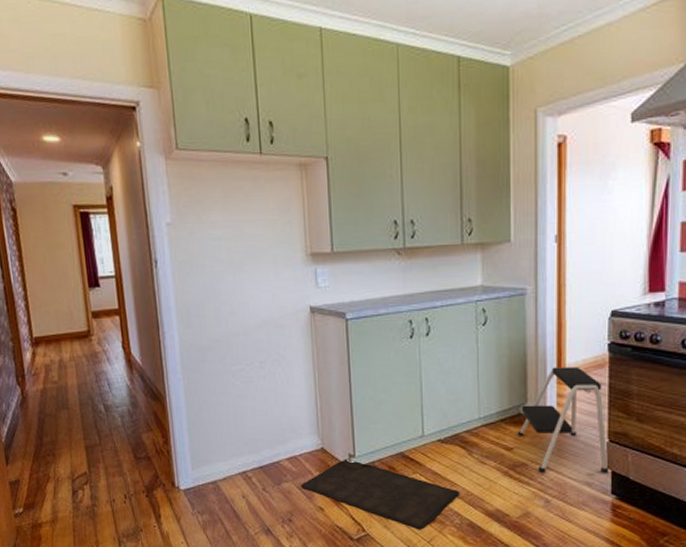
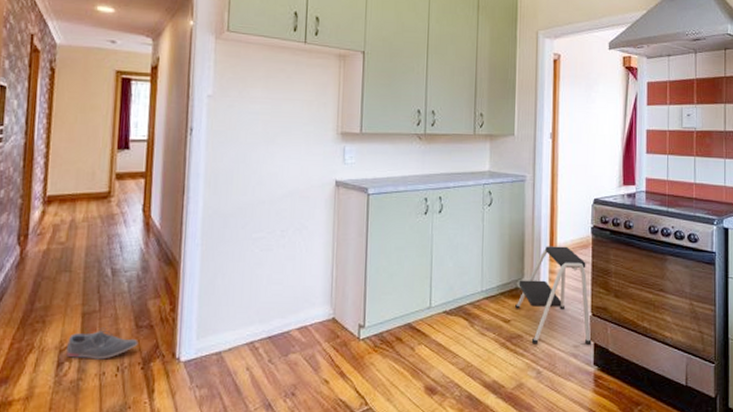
shoe: none [77,458,140,488] -> present [65,326,138,360]
doormat: present [301,459,459,530] -> none [308,329,461,403]

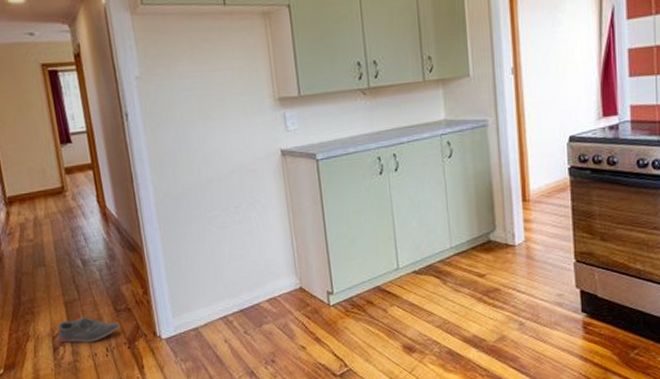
step stool: present [515,246,592,345] -> none [489,192,578,297]

